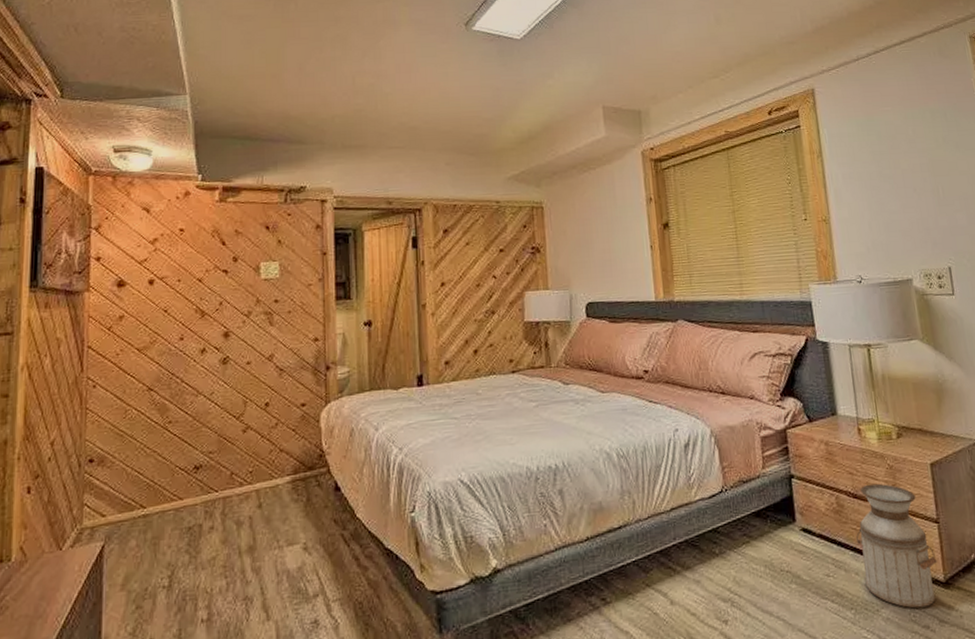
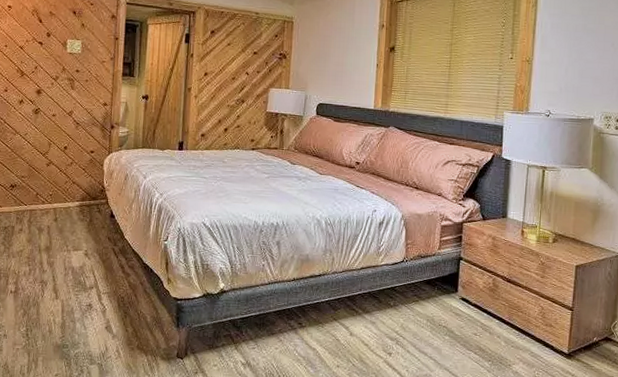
planter: present [855,483,938,609] -> none [503,273,565,369]

